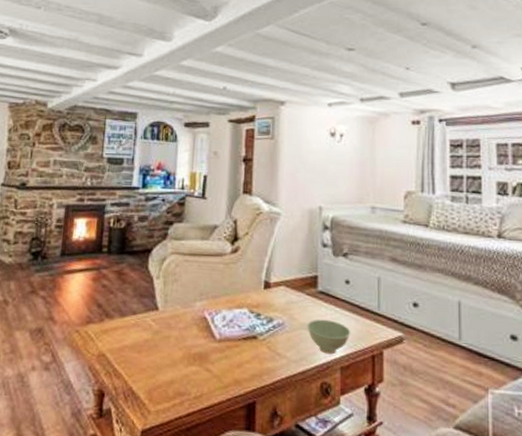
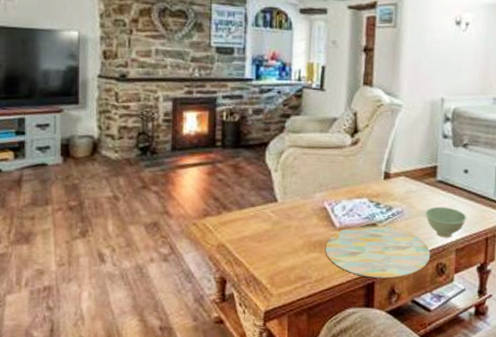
decorative tray: none [204,337,315,399] -> present [325,225,431,279]

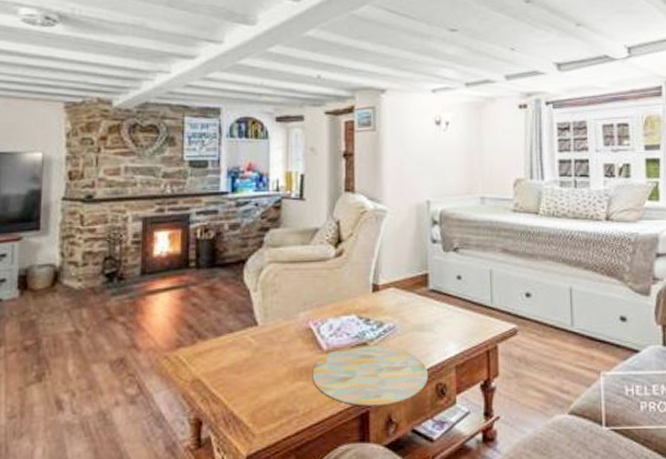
bowl: present [425,206,467,238] -> none [419,318,465,354]

